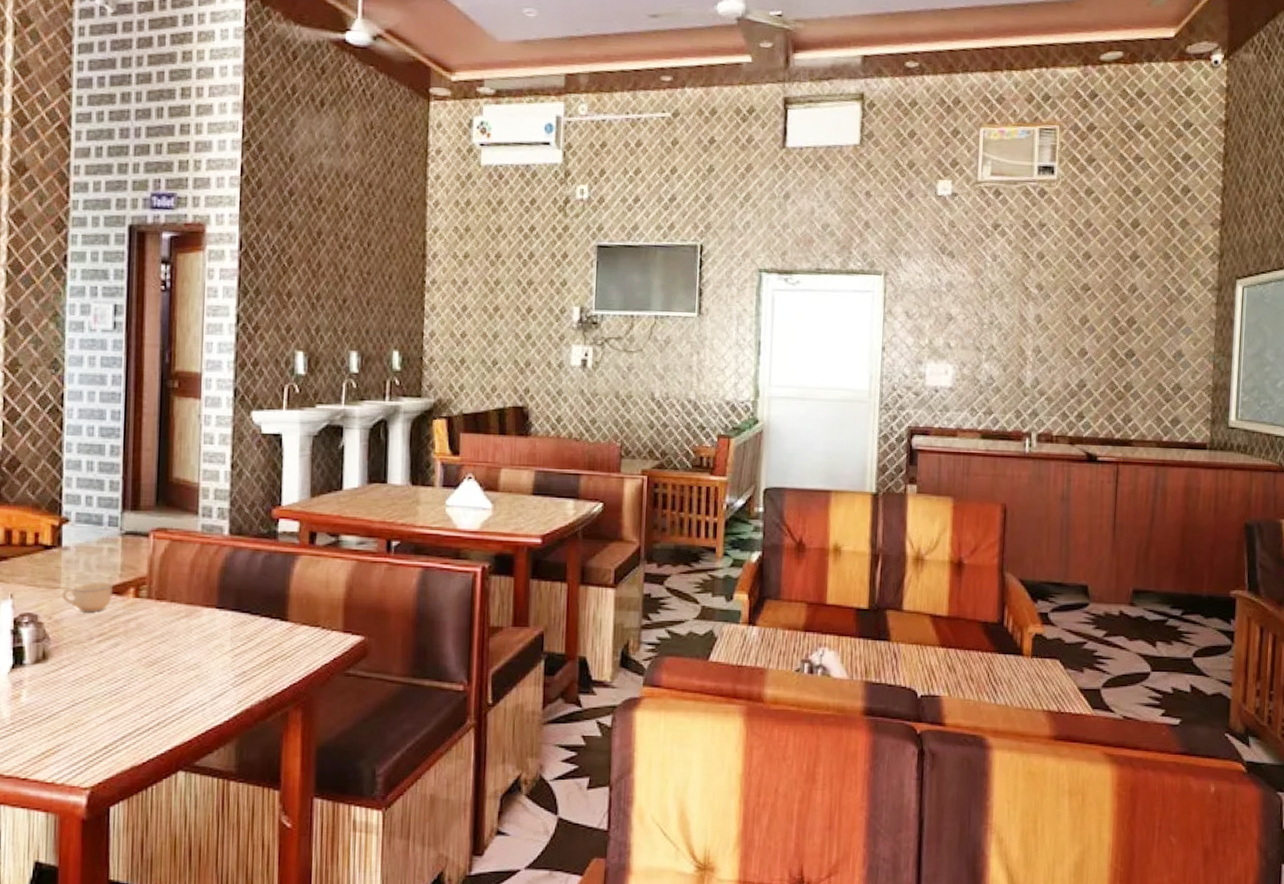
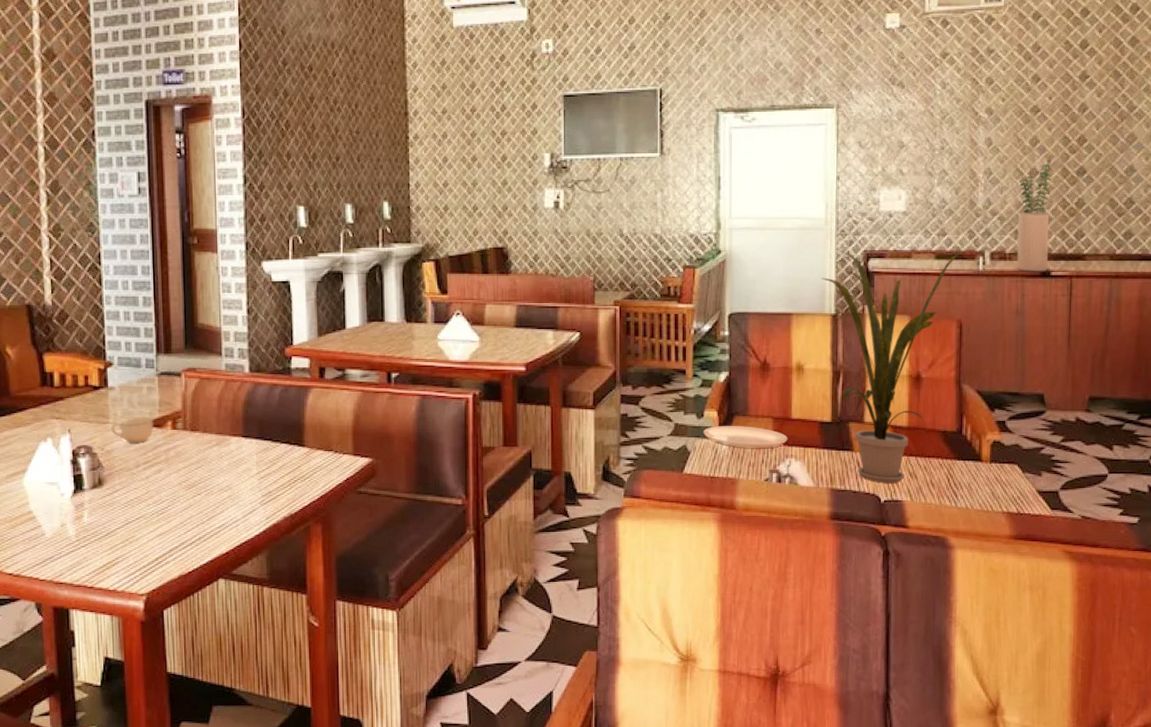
plate: none [732,609,822,637] -> present [703,425,788,449]
house plant: none [863,426,1008,677] -> present [822,251,961,483]
vase: none [1063,338,1102,458] -> present [1017,158,1053,273]

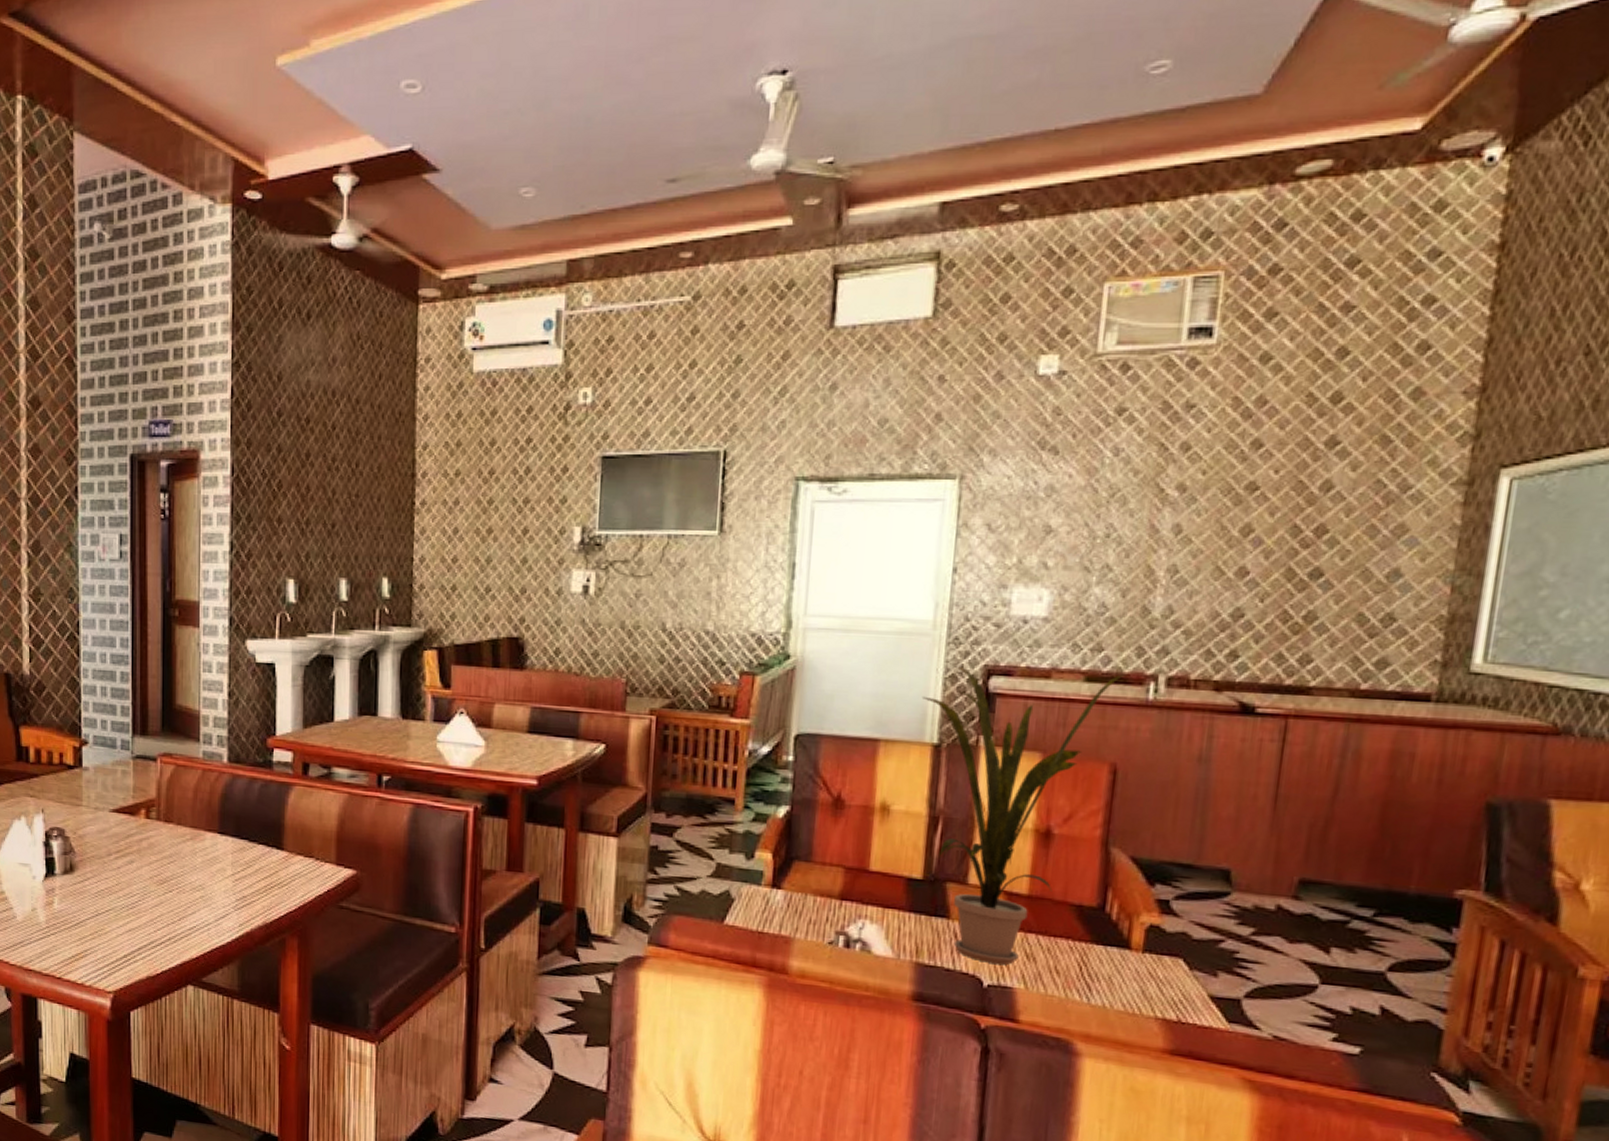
cup: present [111,417,154,444] -> none [84,801,127,830]
plate: present [703,425,788,449] -> none [752,871,863,905]
vase: present [1017,158,1053,273] -> none [1204,554,1272,709]

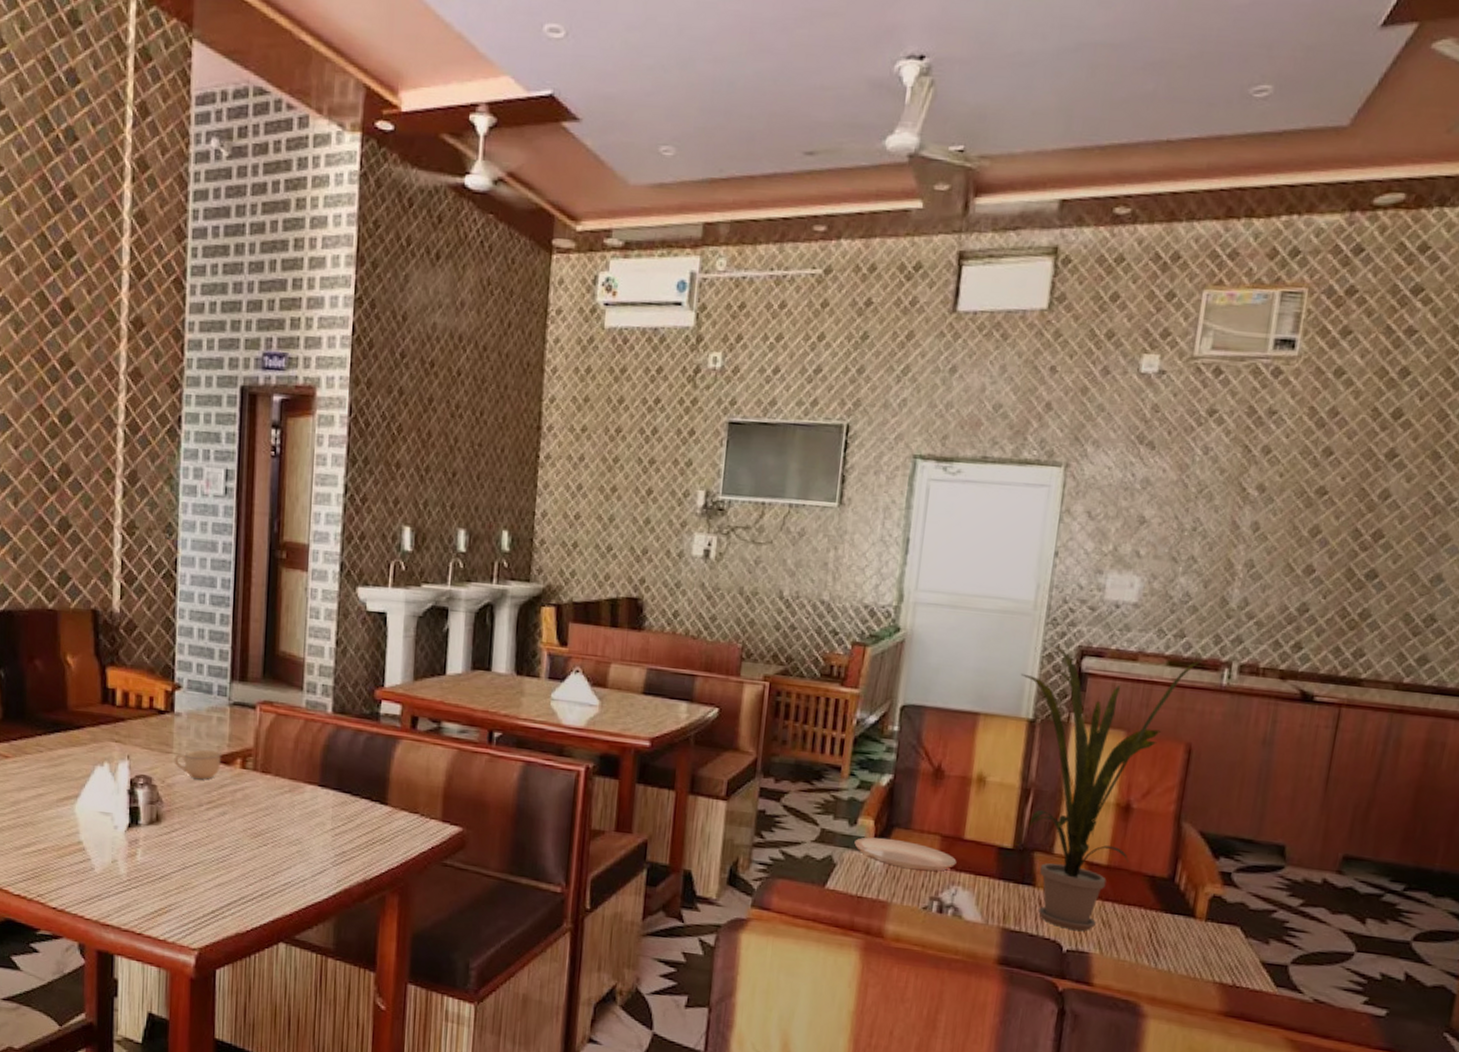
cup: none [84,801,127,830] -> present [174,749,221,780]
plate: none [752,871,863,905] -> present [854,837,957,872]

